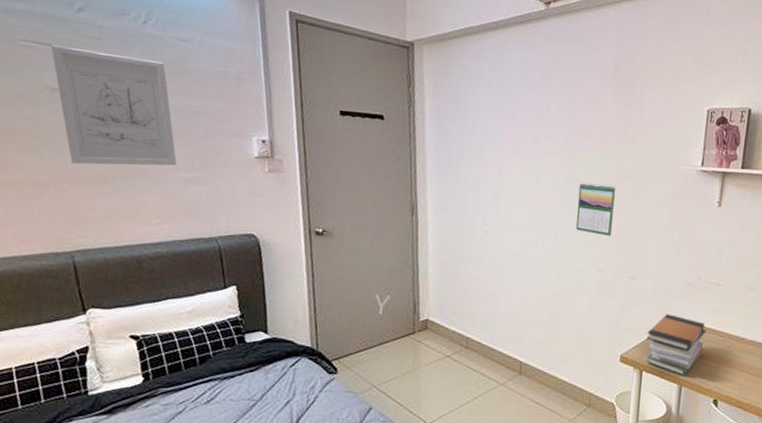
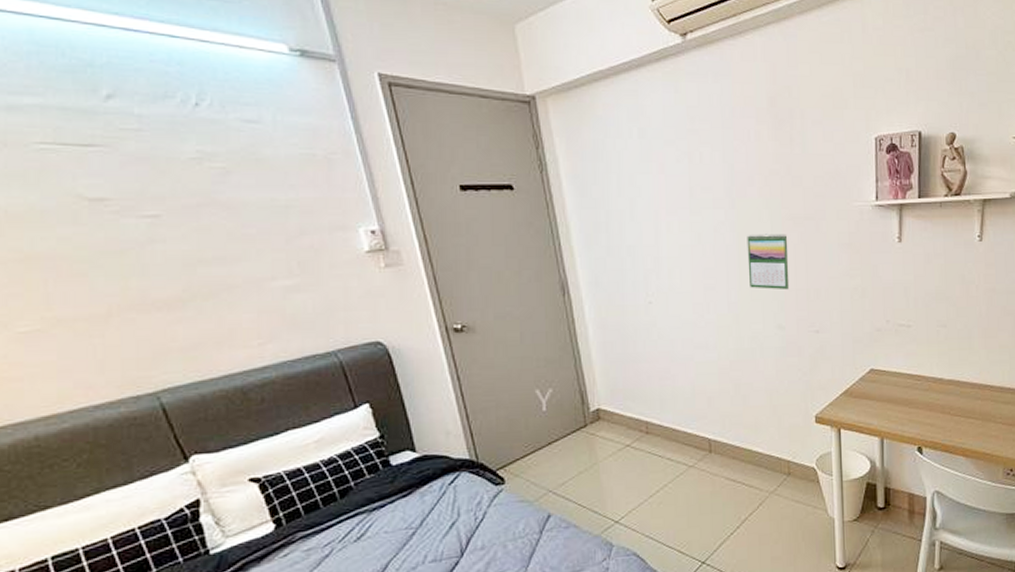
wall art: present [50,44,177,166] -> none [78,144,269,287]
book stack: present [647,314,706,375] -> none [840,364,902,427]

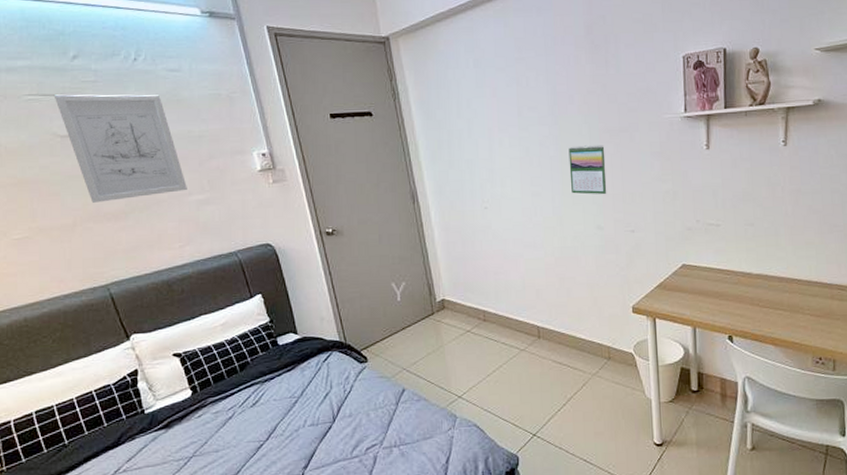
wall art: none [78,144,269,287] -> present [53,94,187,203]

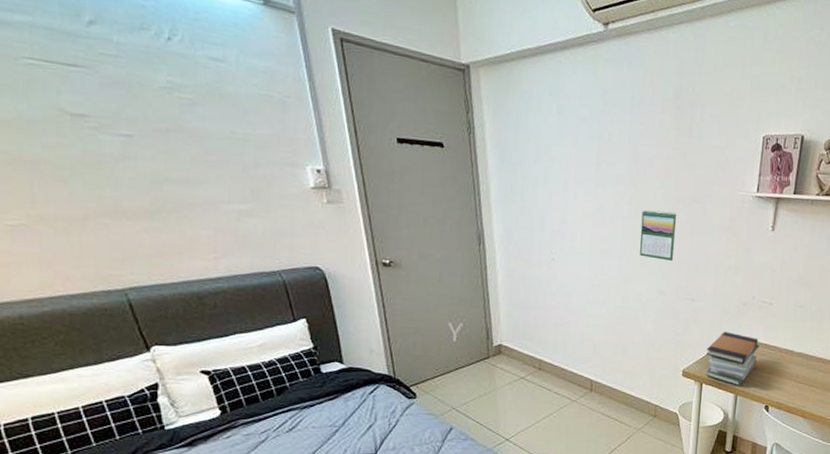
wall art: present [53,94,187,203] -> none [62,63,227,198]
book stack: none [655,260,712,317] -> present [706,331,760,386]

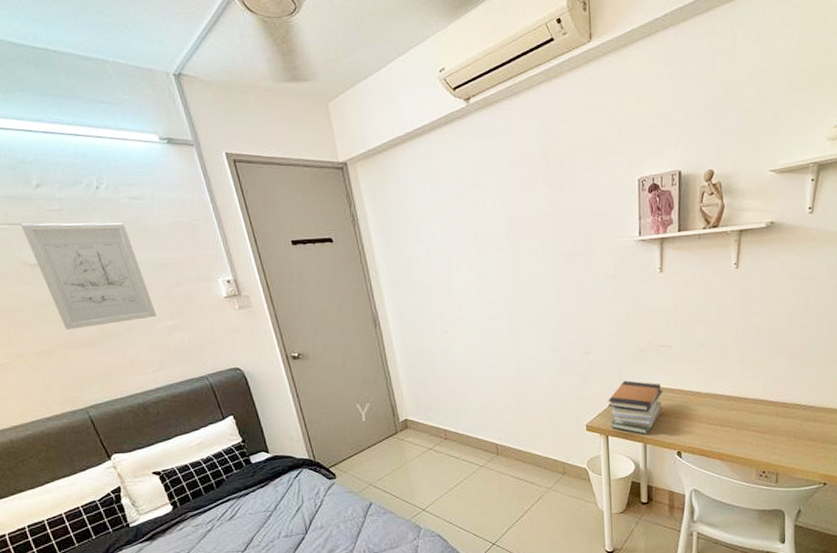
wall art: none [62,63,227,198] -> present [20,222,156,330]
calendar: present [640,209,677,262] -> none [525,269,563,318]

